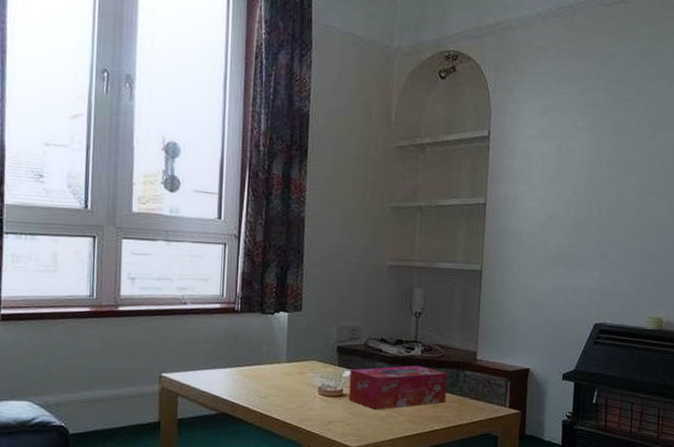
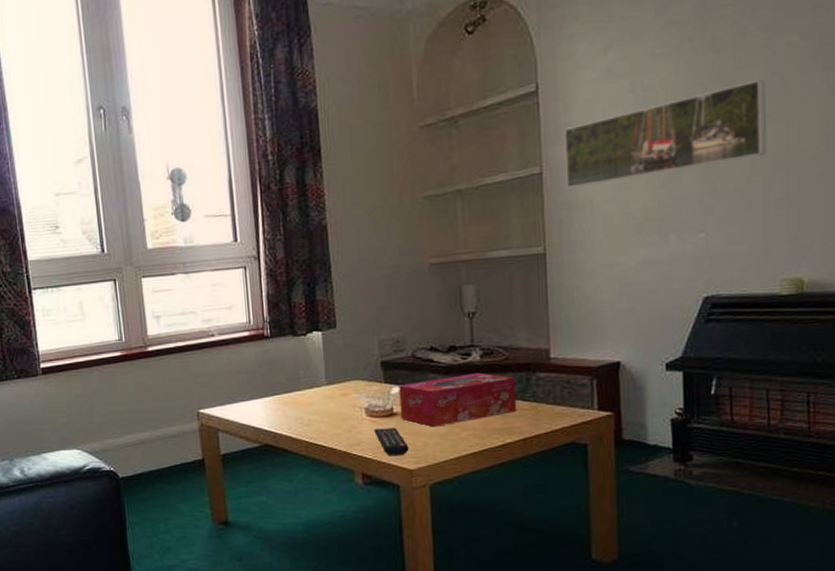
remote control: none [324,407,353,434] -> present [374,428,409,456]
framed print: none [503,160,650,221] -> present [563,79,766,189]

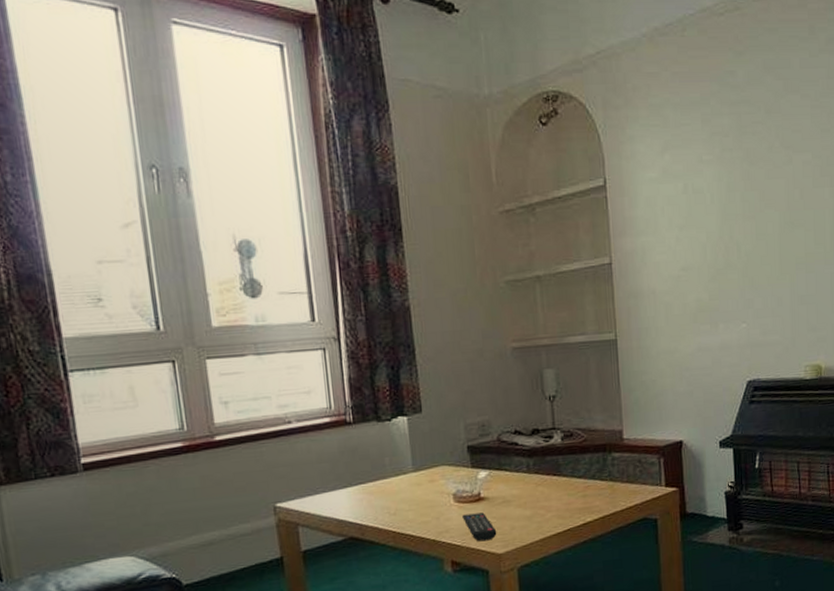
tissue box: present [399,372,517,427] -> none [485,454,596,510]
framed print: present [563,79,766,189] -> none [629,190,790,279]

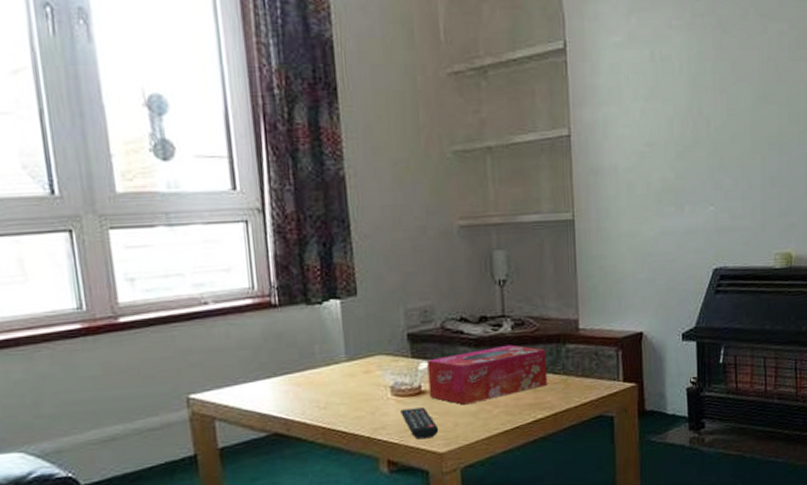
tissue box: none [485,454,596,510] -> present [427,344,548,405]

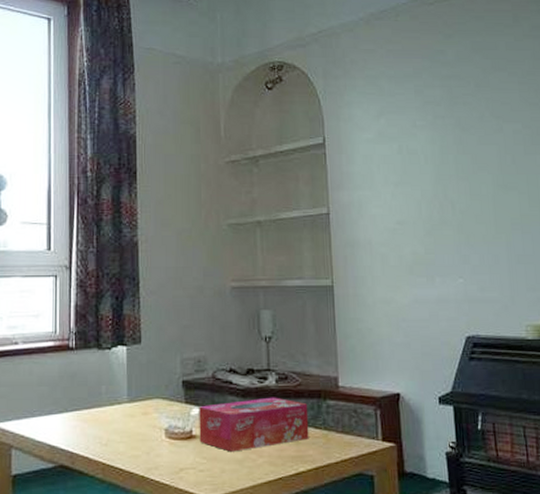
remote control: present [400,407,439,440] -> none [173,451,207,483]

